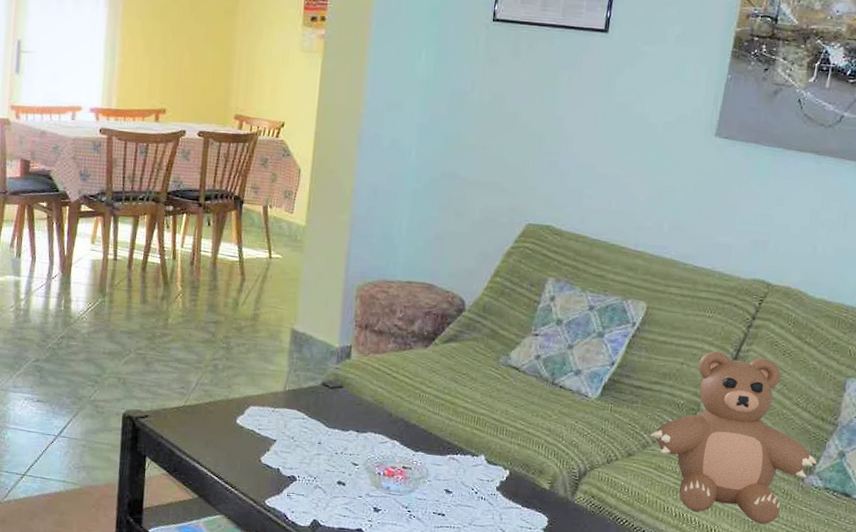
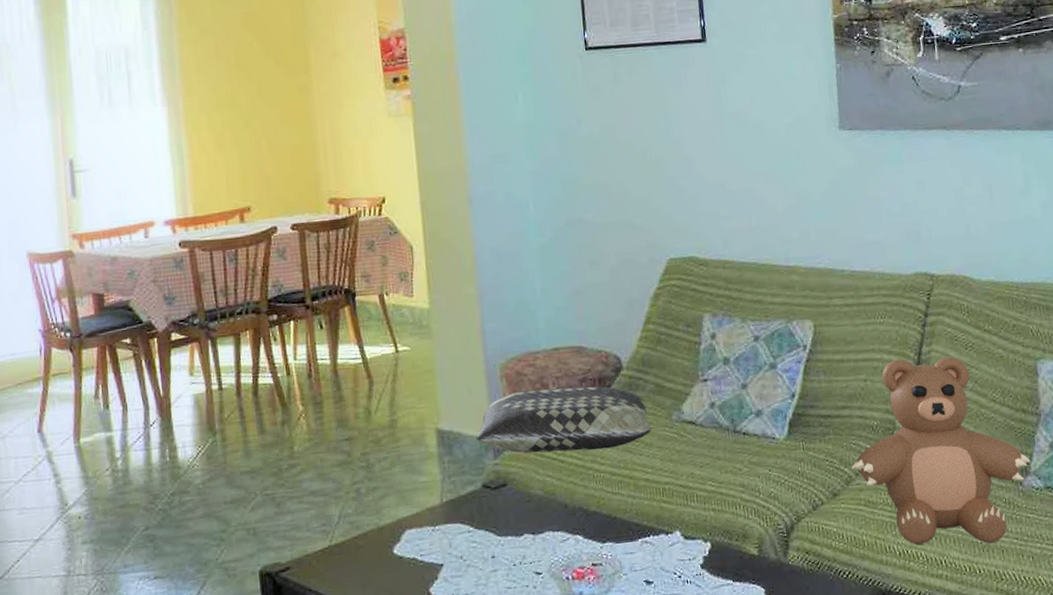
cushion: none [324,312,479,376] -> present [475,386,652,453]

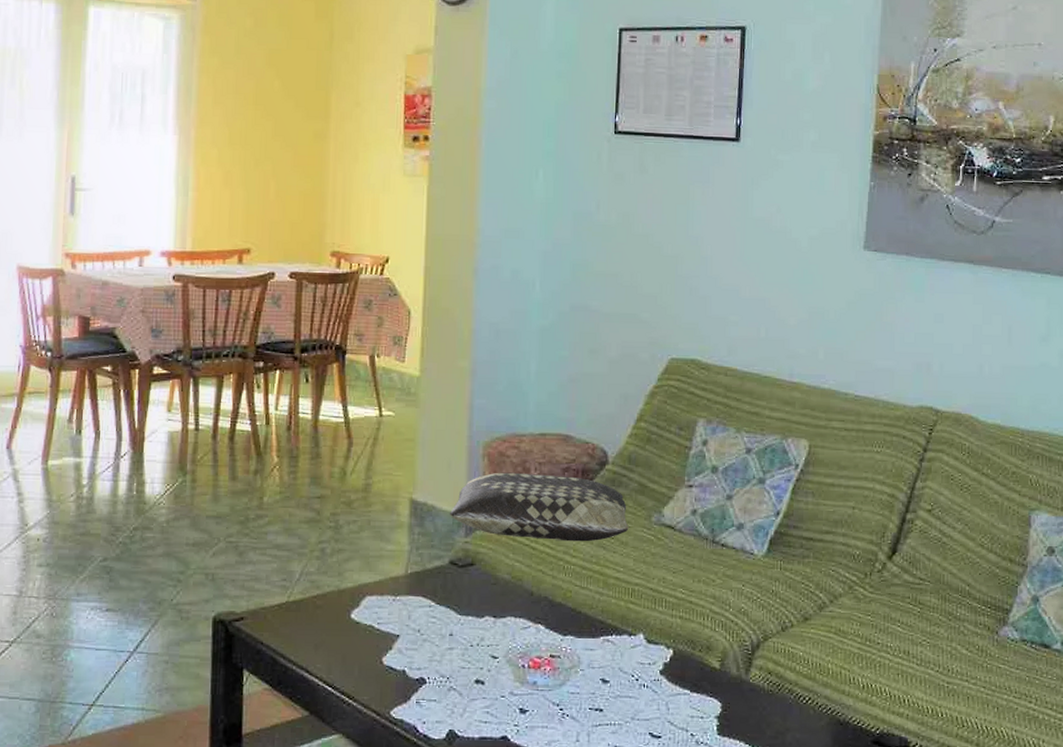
teddy bear: present [851,356,1031,545] -> none [826,491,1010,689]

